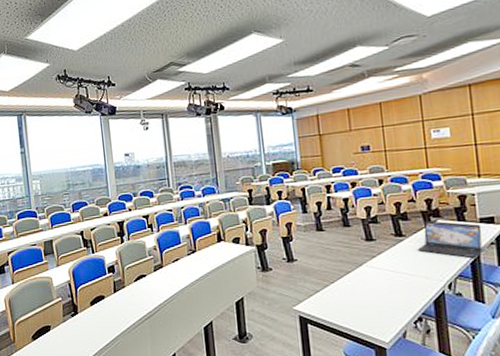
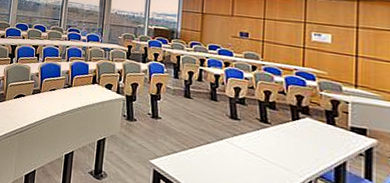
laptop: present [417,220,482,259] -> none [281,115,352,165]

